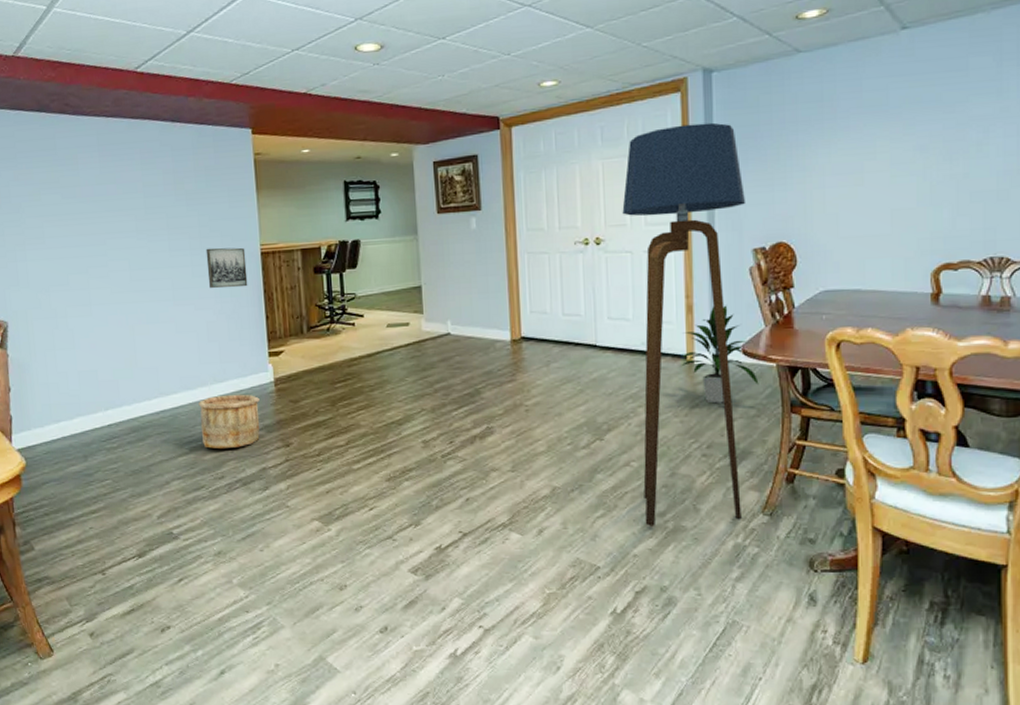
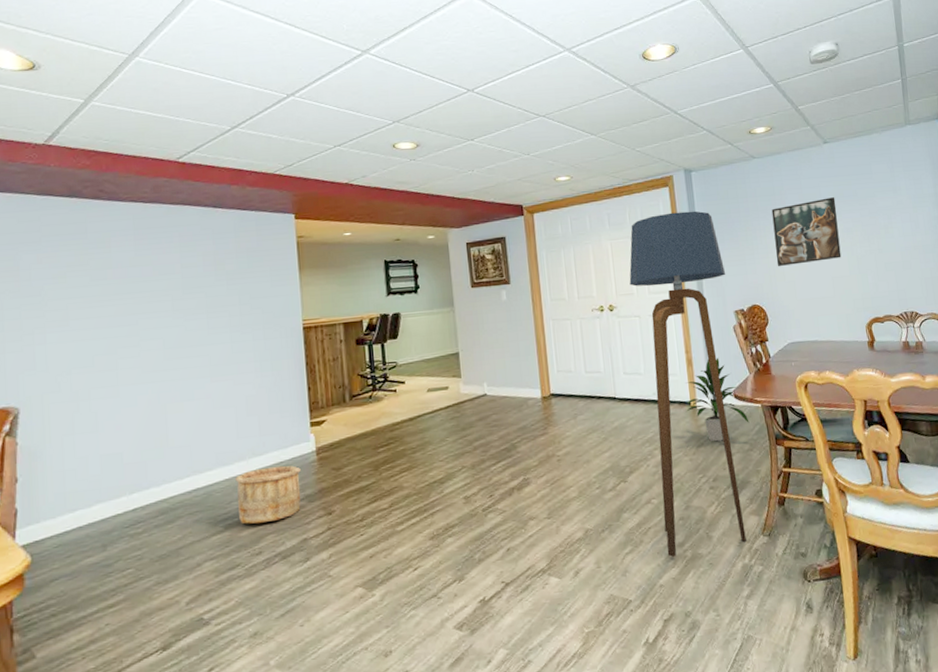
wall art: present [205,247,248,289] -> none [246,323,290,364]
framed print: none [816,103,909,195] -> present [771,197,842,267]

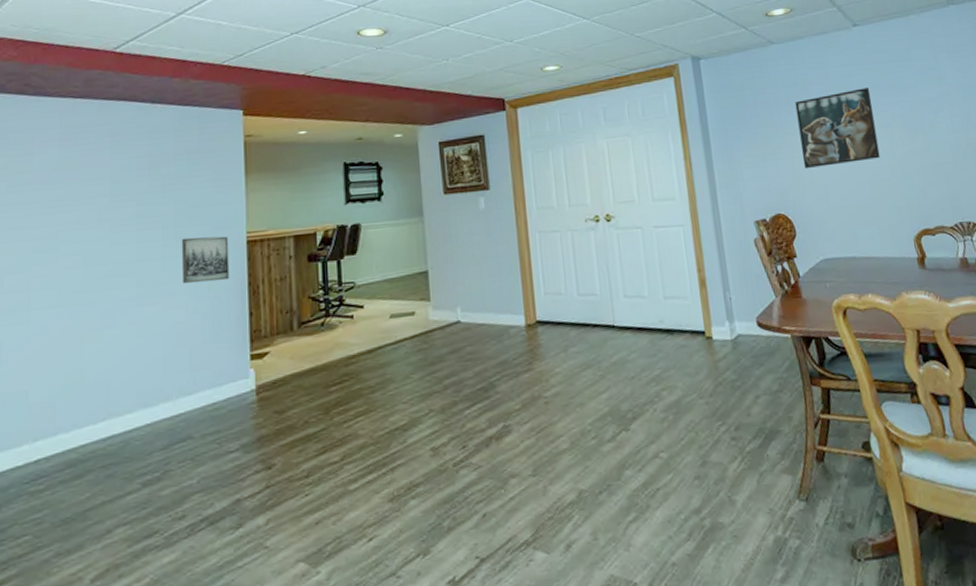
wooden bucket: present [235,465,301,524] -> none [159,407,237,481]
wall art: none [246,323,290,364] -> present [181,236,230,284]
floor lamp: present [629,211,746,558] -> none [629,104,778,528]
indoor plant: present [686,357,750,442] -> none [698,277,778,381]

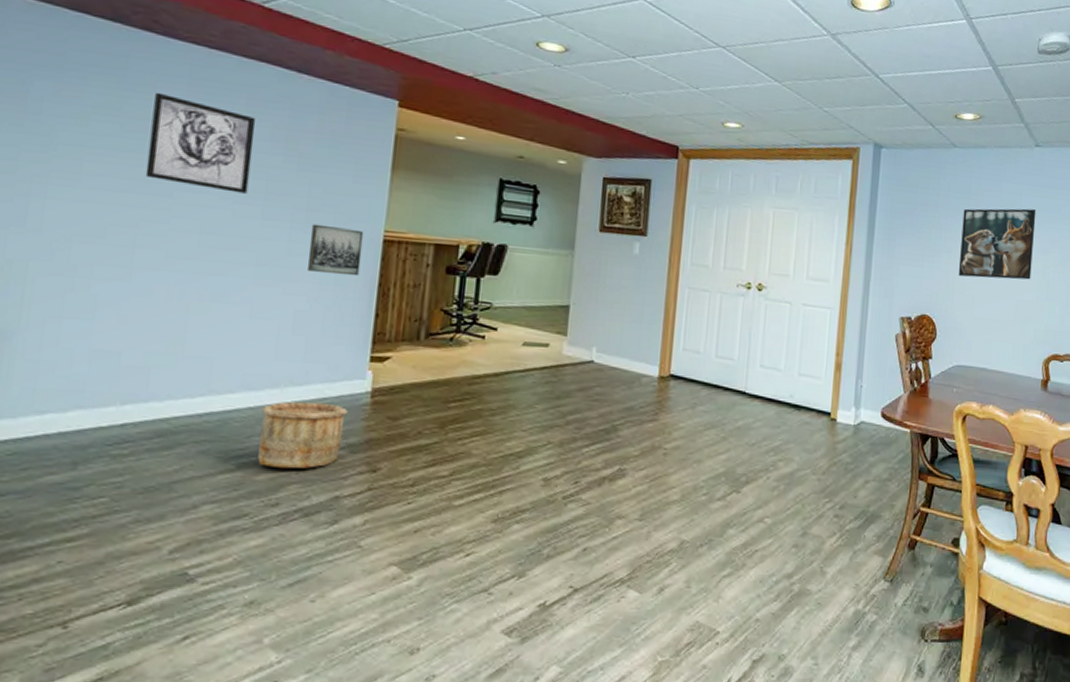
wall art: none [32,146,121,225] -> present [145,92,256,194]
wooden bucket: none [159,407,237,481] -> present [258,401,348,469]

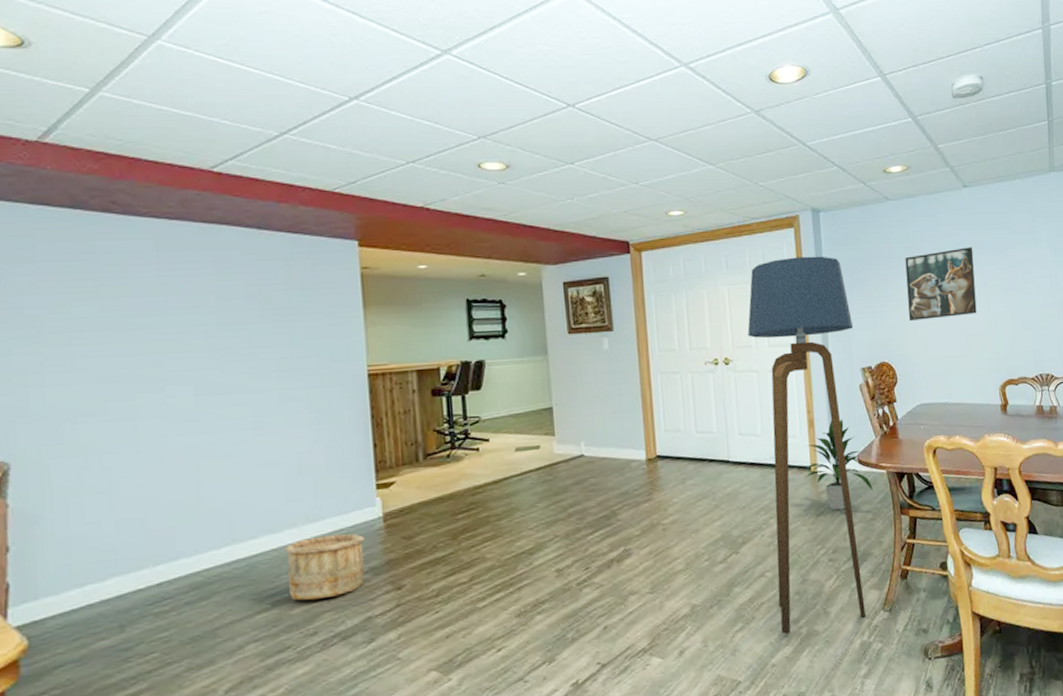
wall art: present [145,92,256,194] -> none [127,269,232,353]
wall art: present [306,223,364,277] -> none [298,368,352,415]
floor lamp: none [771,189,899,590] -> present [747,256,866,635]
indoor plant: none [824,366,894,464] -> present [806,419,874,510]

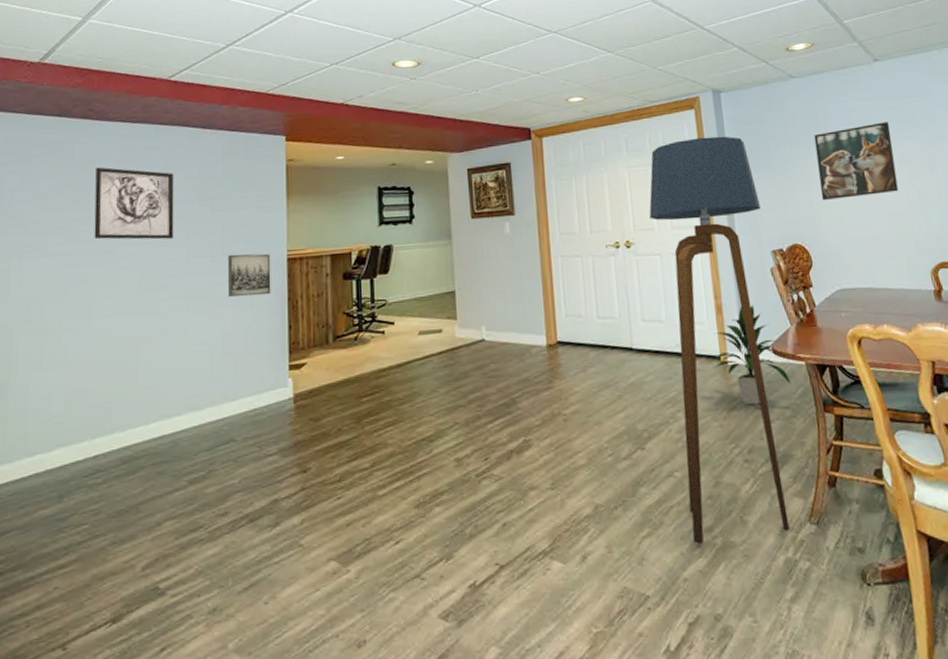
wall art: none [127,269,232,353] -> present [94,167,174,240]
wooden bucket: present [285,533,365,601] -> none [205,413,276,479]
wall art: none [298,368,352,415] -> present [227,253,271,298]

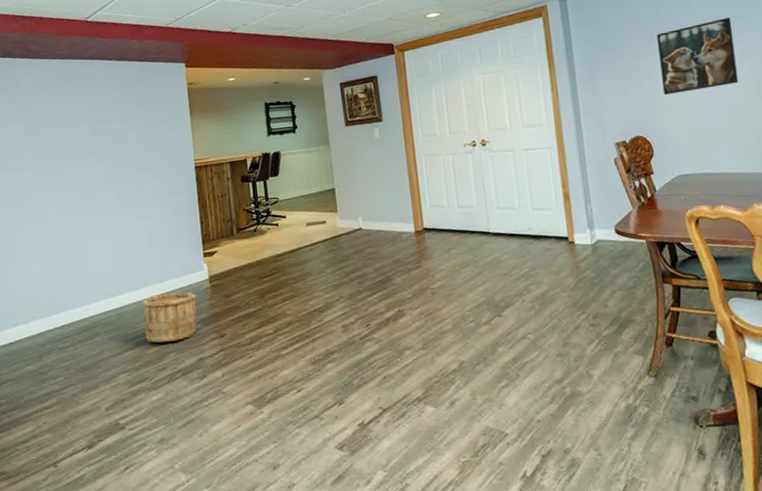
wall art: present [94,167,174,240] -> none [37,97,103,157]
wooden bucket: none [205,413,276,479] -> present [142,291,197,343]
wall art: present [227,253,271,298] -> none [147,163,184,200]
floor lamp: present [649,136,789,546] -> none [502,40,630,394]
indoor plant: present [714,305,792,405] -> none [563,192,633,278]

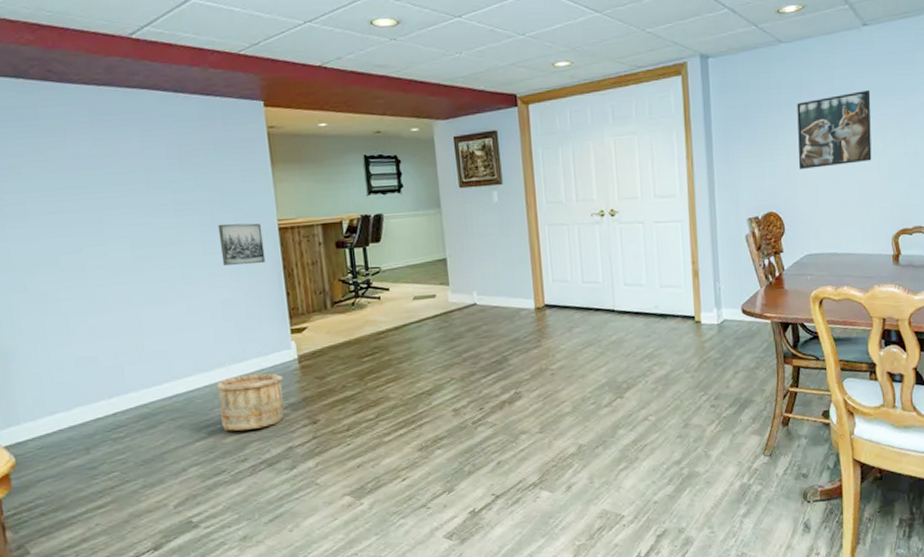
wall art: none [147,163,184,200] -> present [217,223,266,266]

